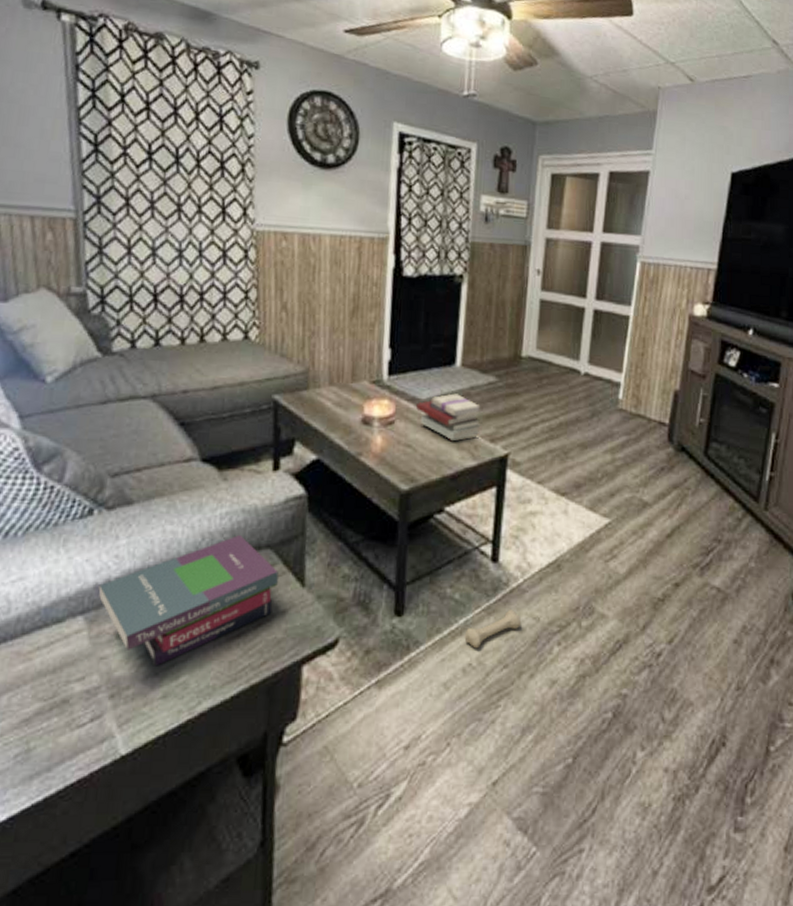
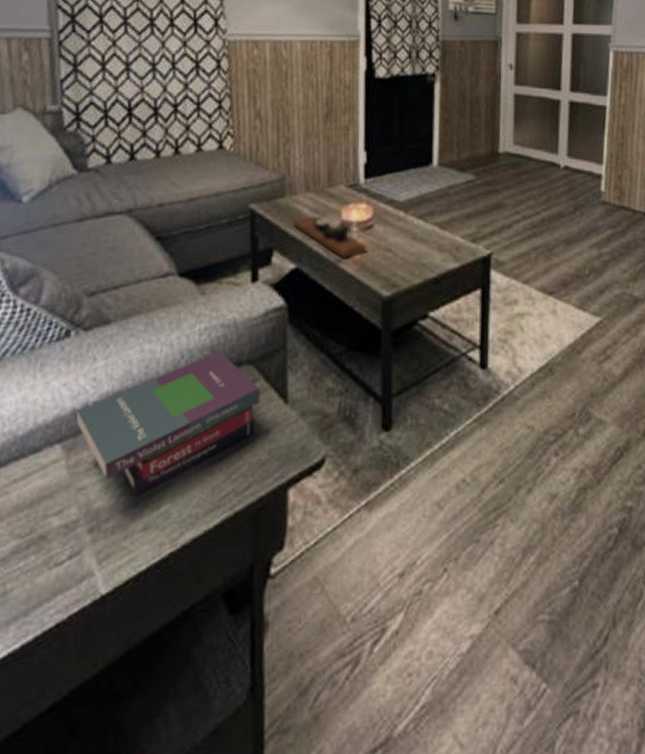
decorative tray: none [314,409,388,453] -> present [292,216,367,260]
books: present [416,393,481,442] -> none [395,194,461,244]
dog toy: present [464,608,522,649] -> none [456,418,516,463]

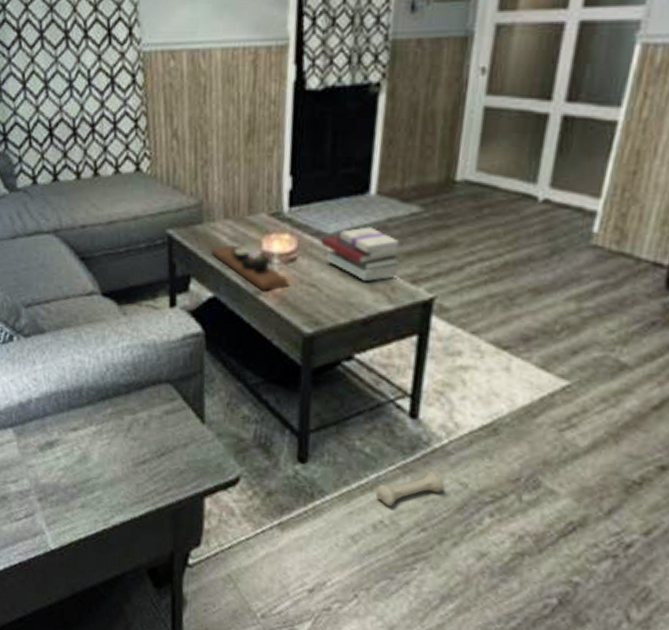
books: present [76,351,260,496] -> none [22,368,179,480]
books: none [395,194,461,244] -> present [321,227,400,282]
dog toy: none [456,418,516,463] -> present [375,470,445,507]

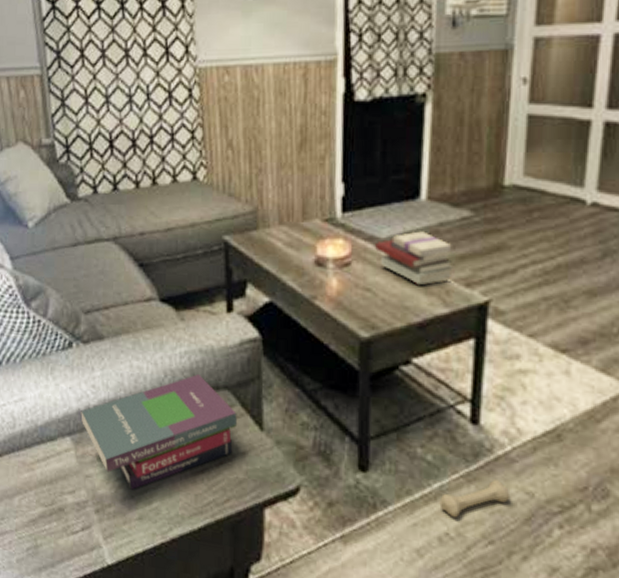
books: none [22,368,179,480] -> present [81,374,237,490]
decorative tray: present [210,244,289,292] -> none [265,250,344,297]

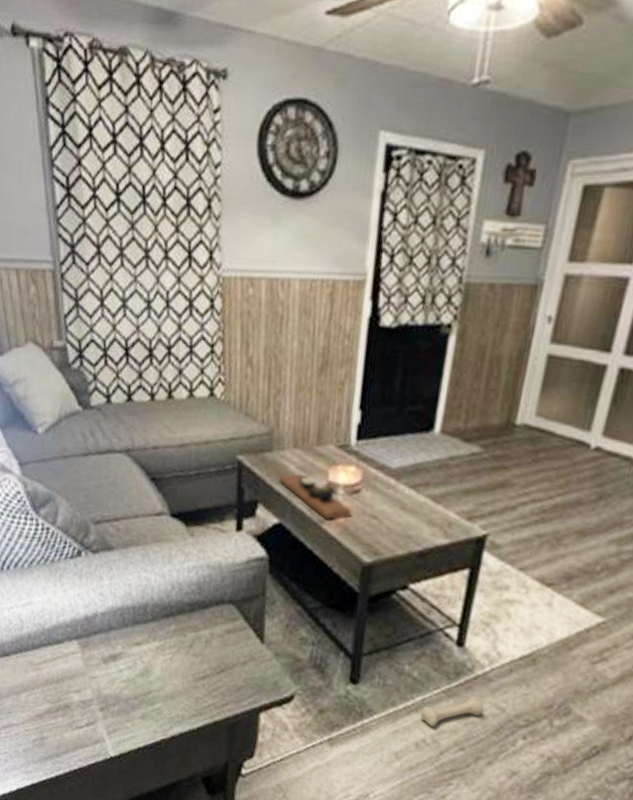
books: present [81,374,237,490] -> none [88,588,240,692]
decorative tray: none [265,250,344,297] -> present [278,473,352,521]
books: present [375,231,453,286] -> none [385,463,459,517]

